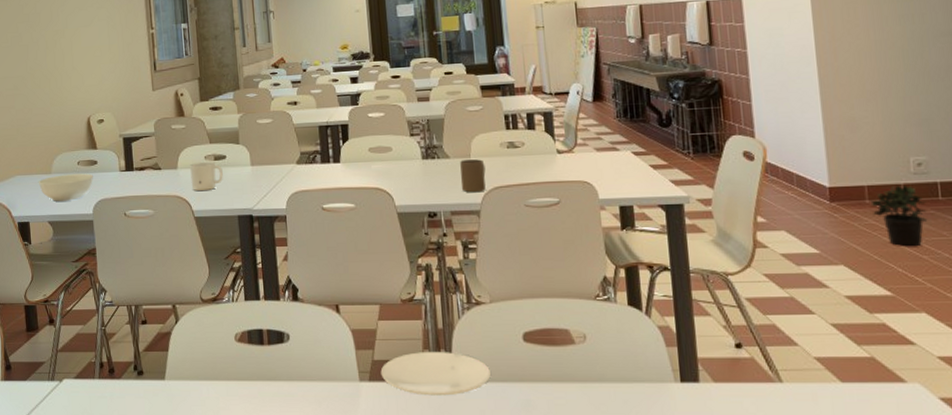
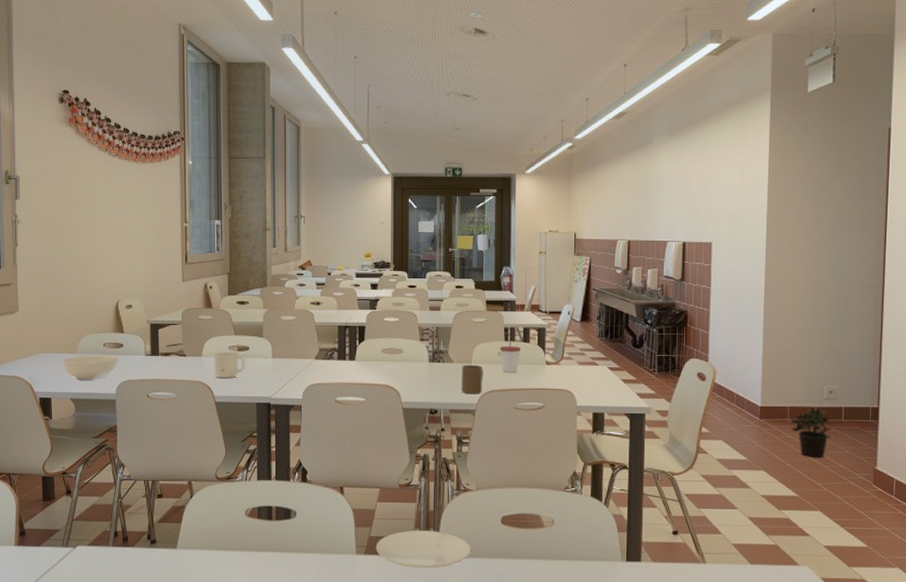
cup: none [501,129,526,167] -> present [499,341,521,374]

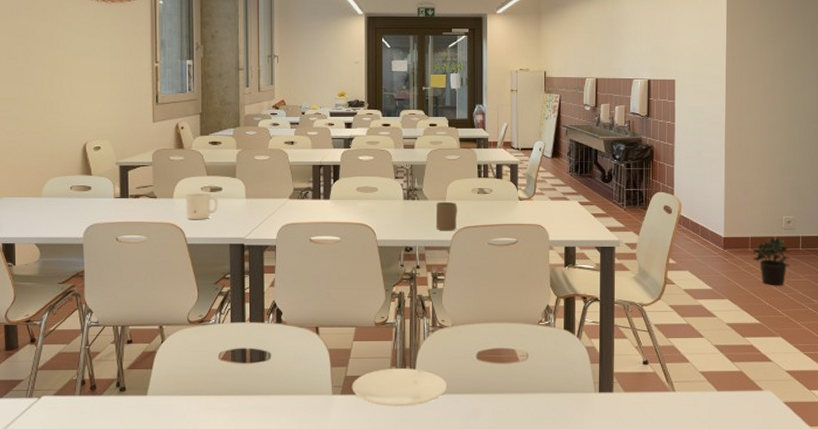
bowl: present [62,355,118,380] -> none [26,198,86,224]
cup: present [499,341,521,374] -> none [473,178,494,210]

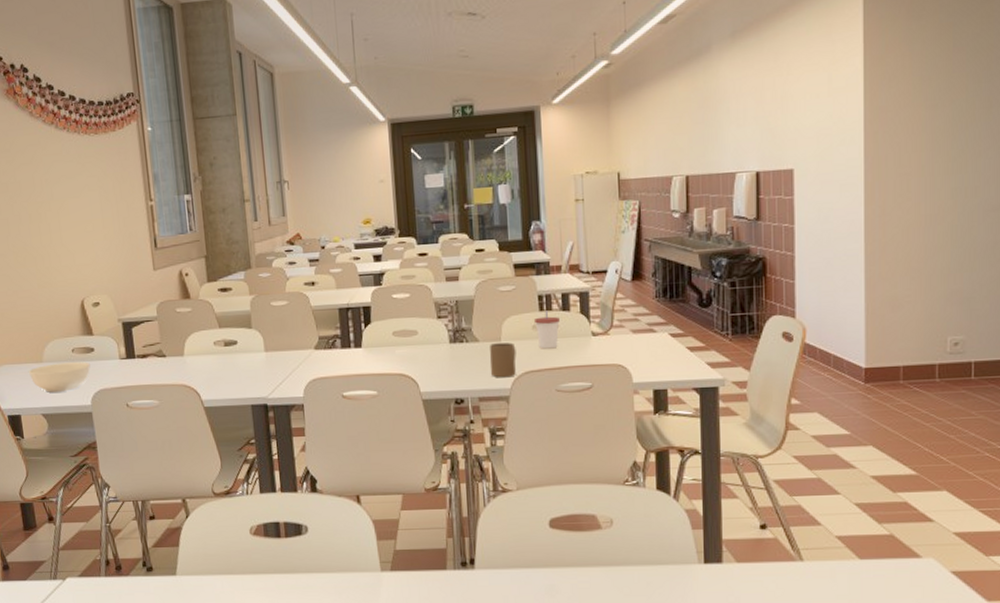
bowl: none [26,198,86,224] -> present [28,362,91,393]
mug: present [186,193,218,220] -> none [197,348,235,380]
plate: present [352,368,447,406] -> none [402,540,515,584]
cup: none [473,178,494,210] -> present [533,311,560,351]
potted plant: present [752,238,791,286] -> none [904,365,959,427]

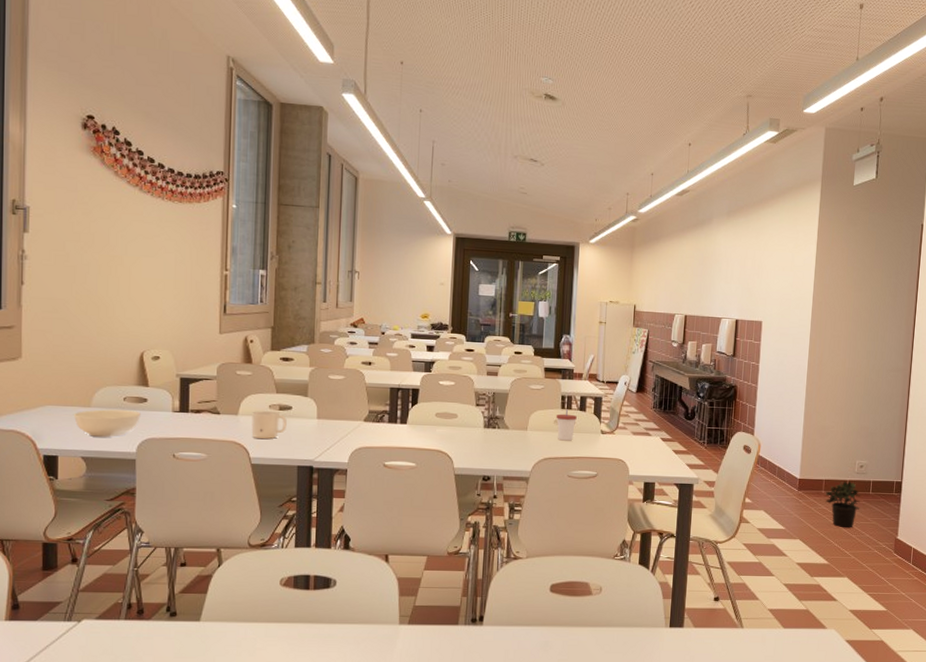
mug: none [197,348,235,380] -> present [251,411,287,440]
cup: present [489,342,516,378] -> none [515,432,539,462]
potted plant: none [904,365,959,427] -> present [825,481,861,528]

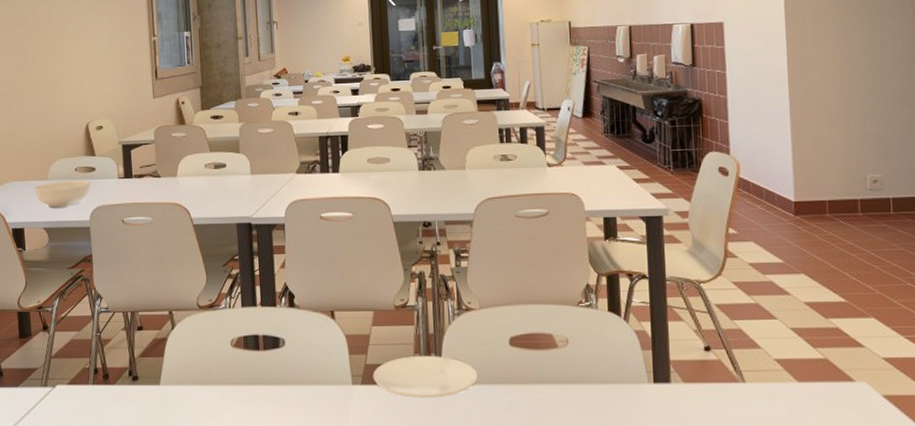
mug: present [251,411,287,440] -> none [189,170,223,199]
plate: none [420,599,518,638] -> present [372,356,478,398]
cup: present [555,409,577,442] -> none [494,143,518,179]
potted plant: present [825,481,861,528] -> none [830,201,880,258]

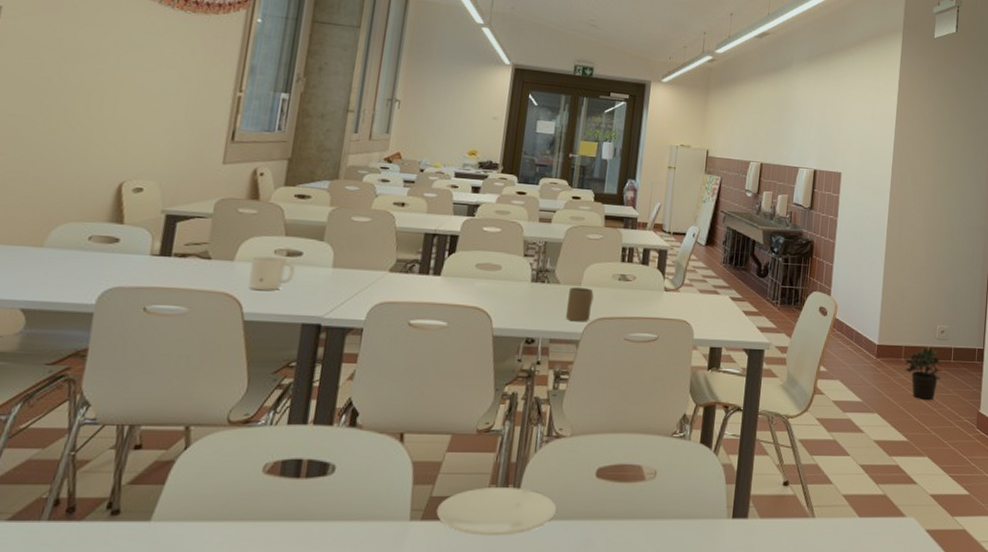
bowl: present [33,180,91,208] -> none [18,250,109,285]
mug: none [189,170,223,199] -> present [248,256,295,291]
cup: none [455,171,479,204] -> present [565,287,594,322]
potted plant: none [830,201,880,258] -> present [904,348,943,401]

